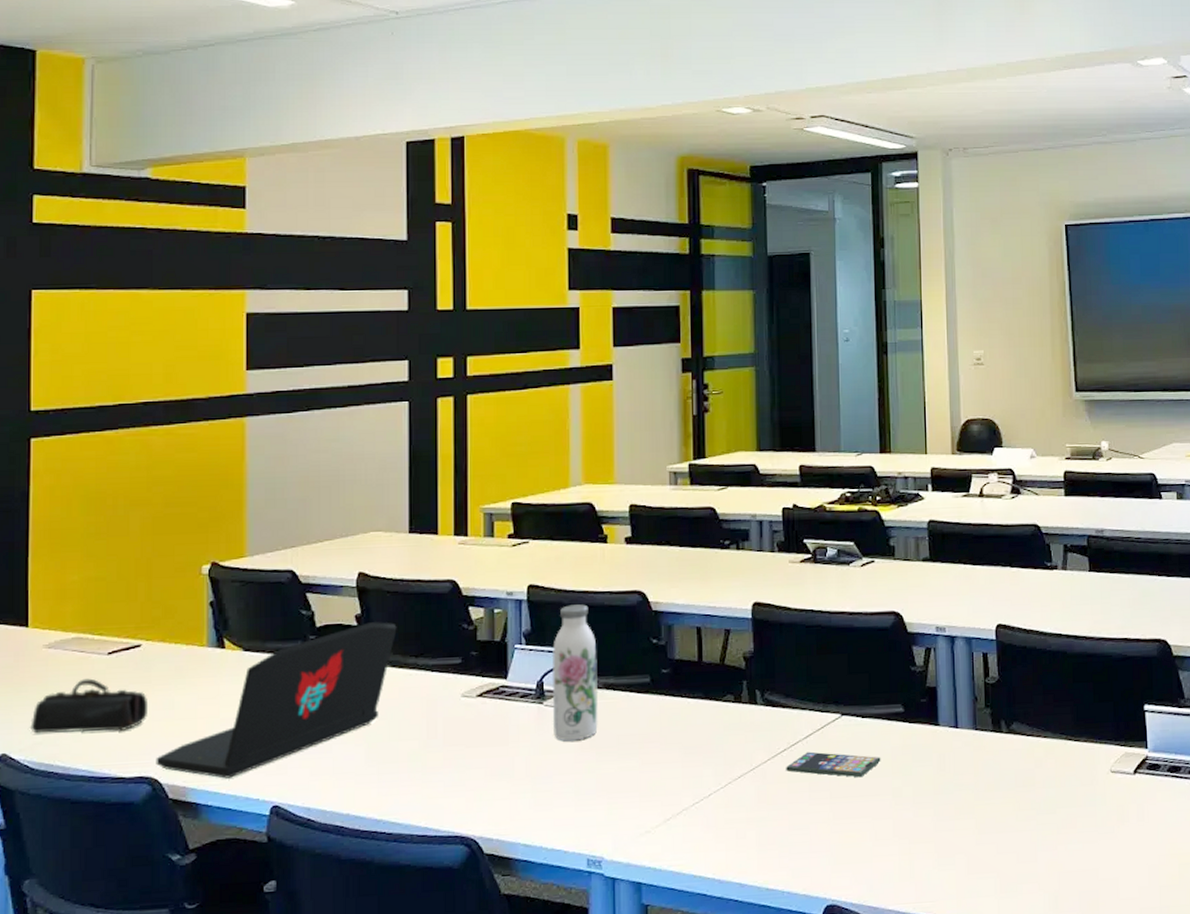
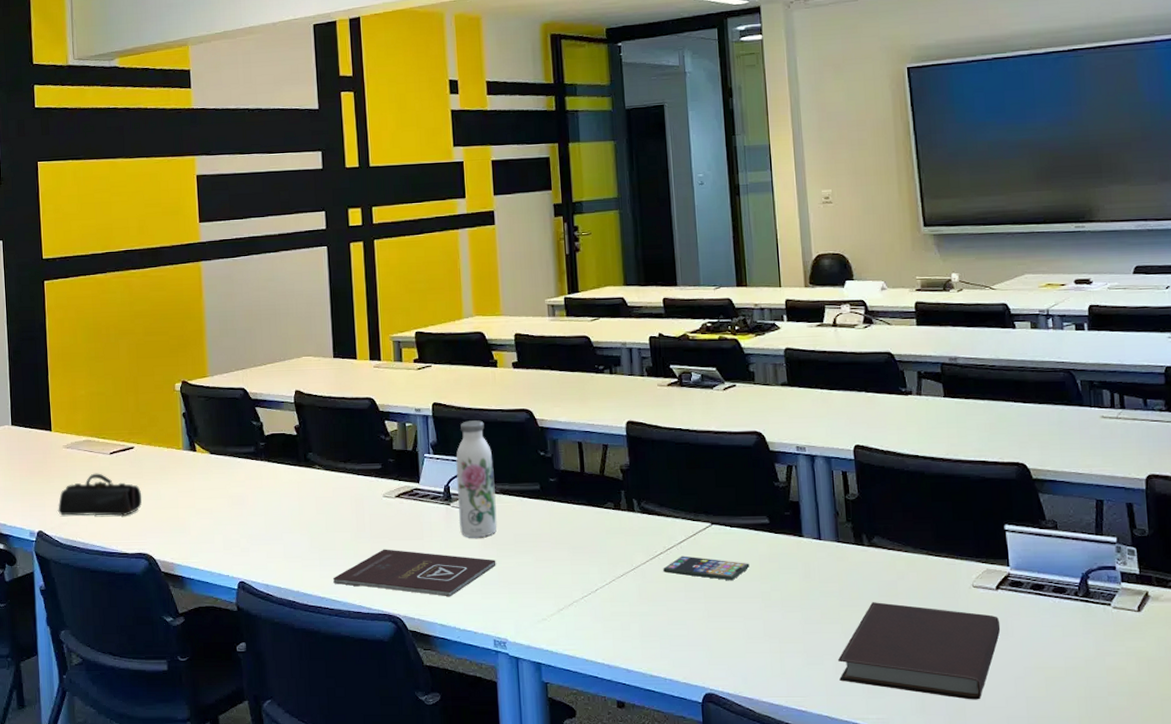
laptop: present [156,622,397,779] -> none [150,432,328,557]
book: none [394,758,594,812] -> present [333,549,496,597]
notebook: none [971,793,1137,893] -> present [838,602,1001,700]

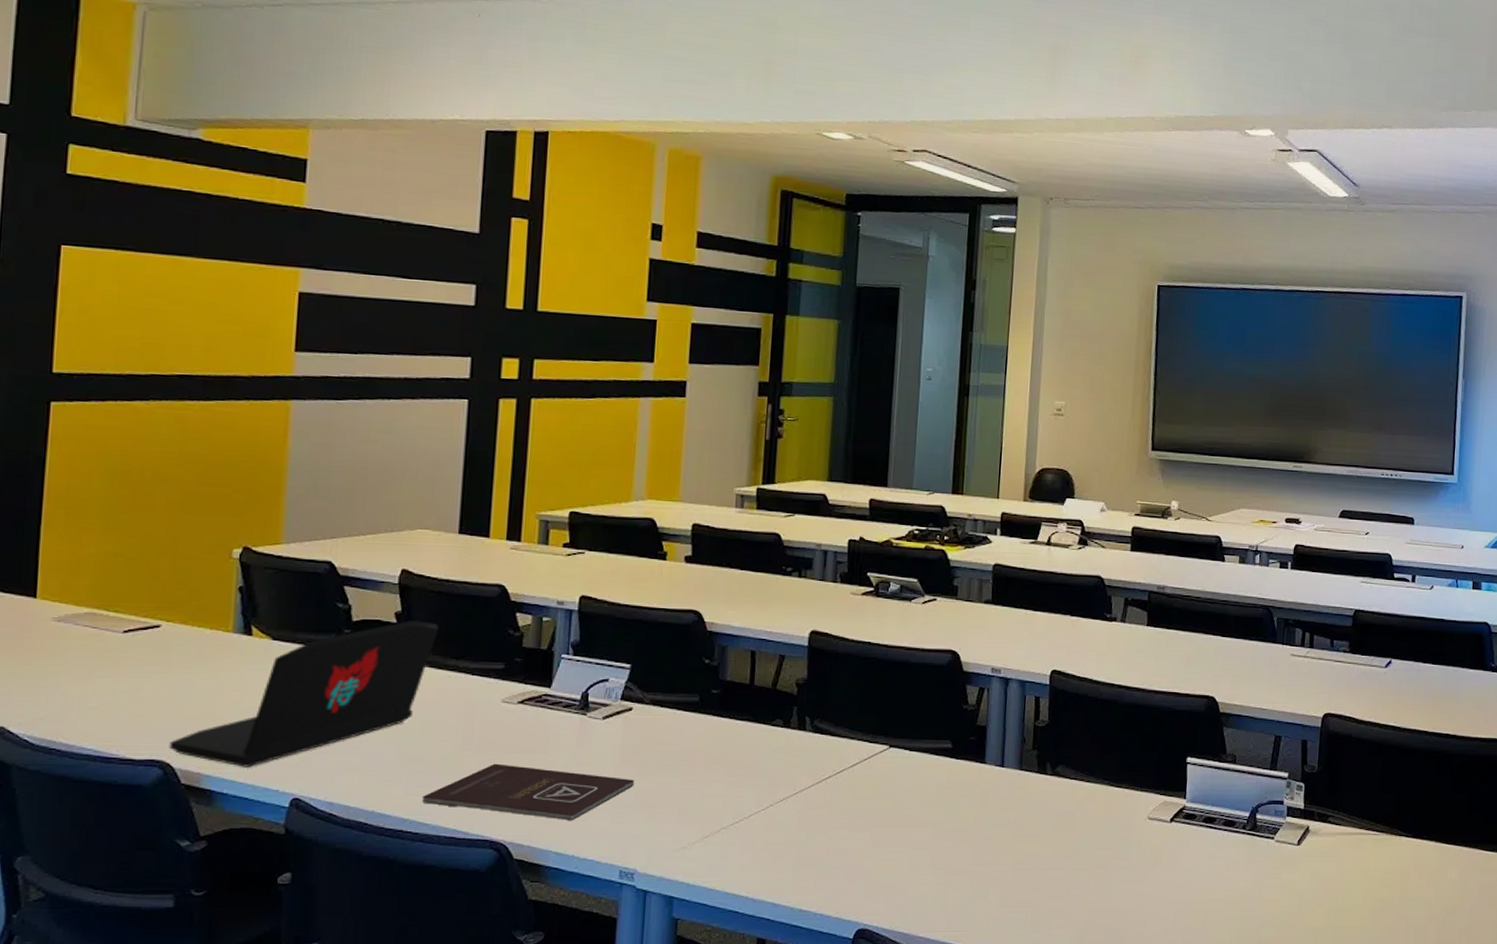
pencil case: present [58,473,142,517] -> none [33,655,164,713]
laptop: none [150,432,328,557] -> present [169,621,439,767]
water bottle: present [455,420,497,538] -> none [595,619,647,754]
smartphone: present [663,556,750,581] -> none [829,780,925,808]
notebook: present [838,602,1001,700] -> none [1003,833,1170,933]

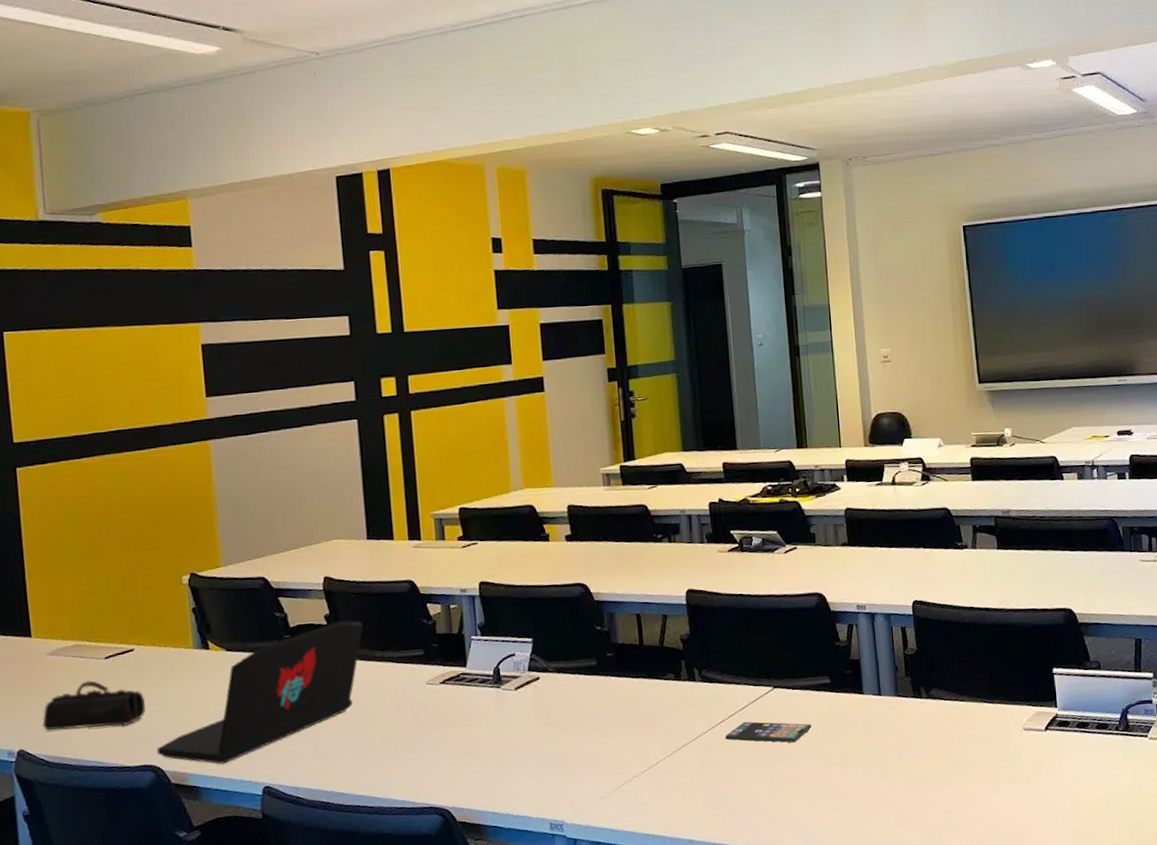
pencil case: none [33,655,164,713] -> present [42,680,145,731]
book: present [422,763,635,821] -> none [372,738,551,784]
smartphone: none [829,780,925,808] -> present [725,721,812,743]

